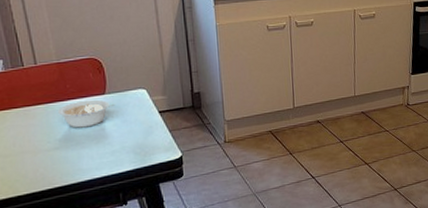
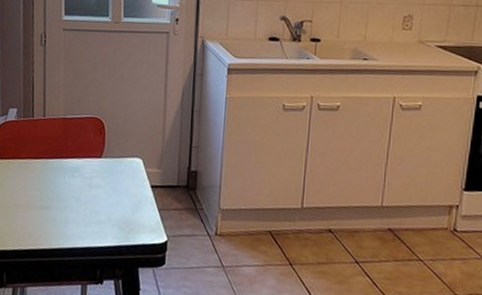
legume: present [58,99,115,128] -> none [55,161,110,191]

